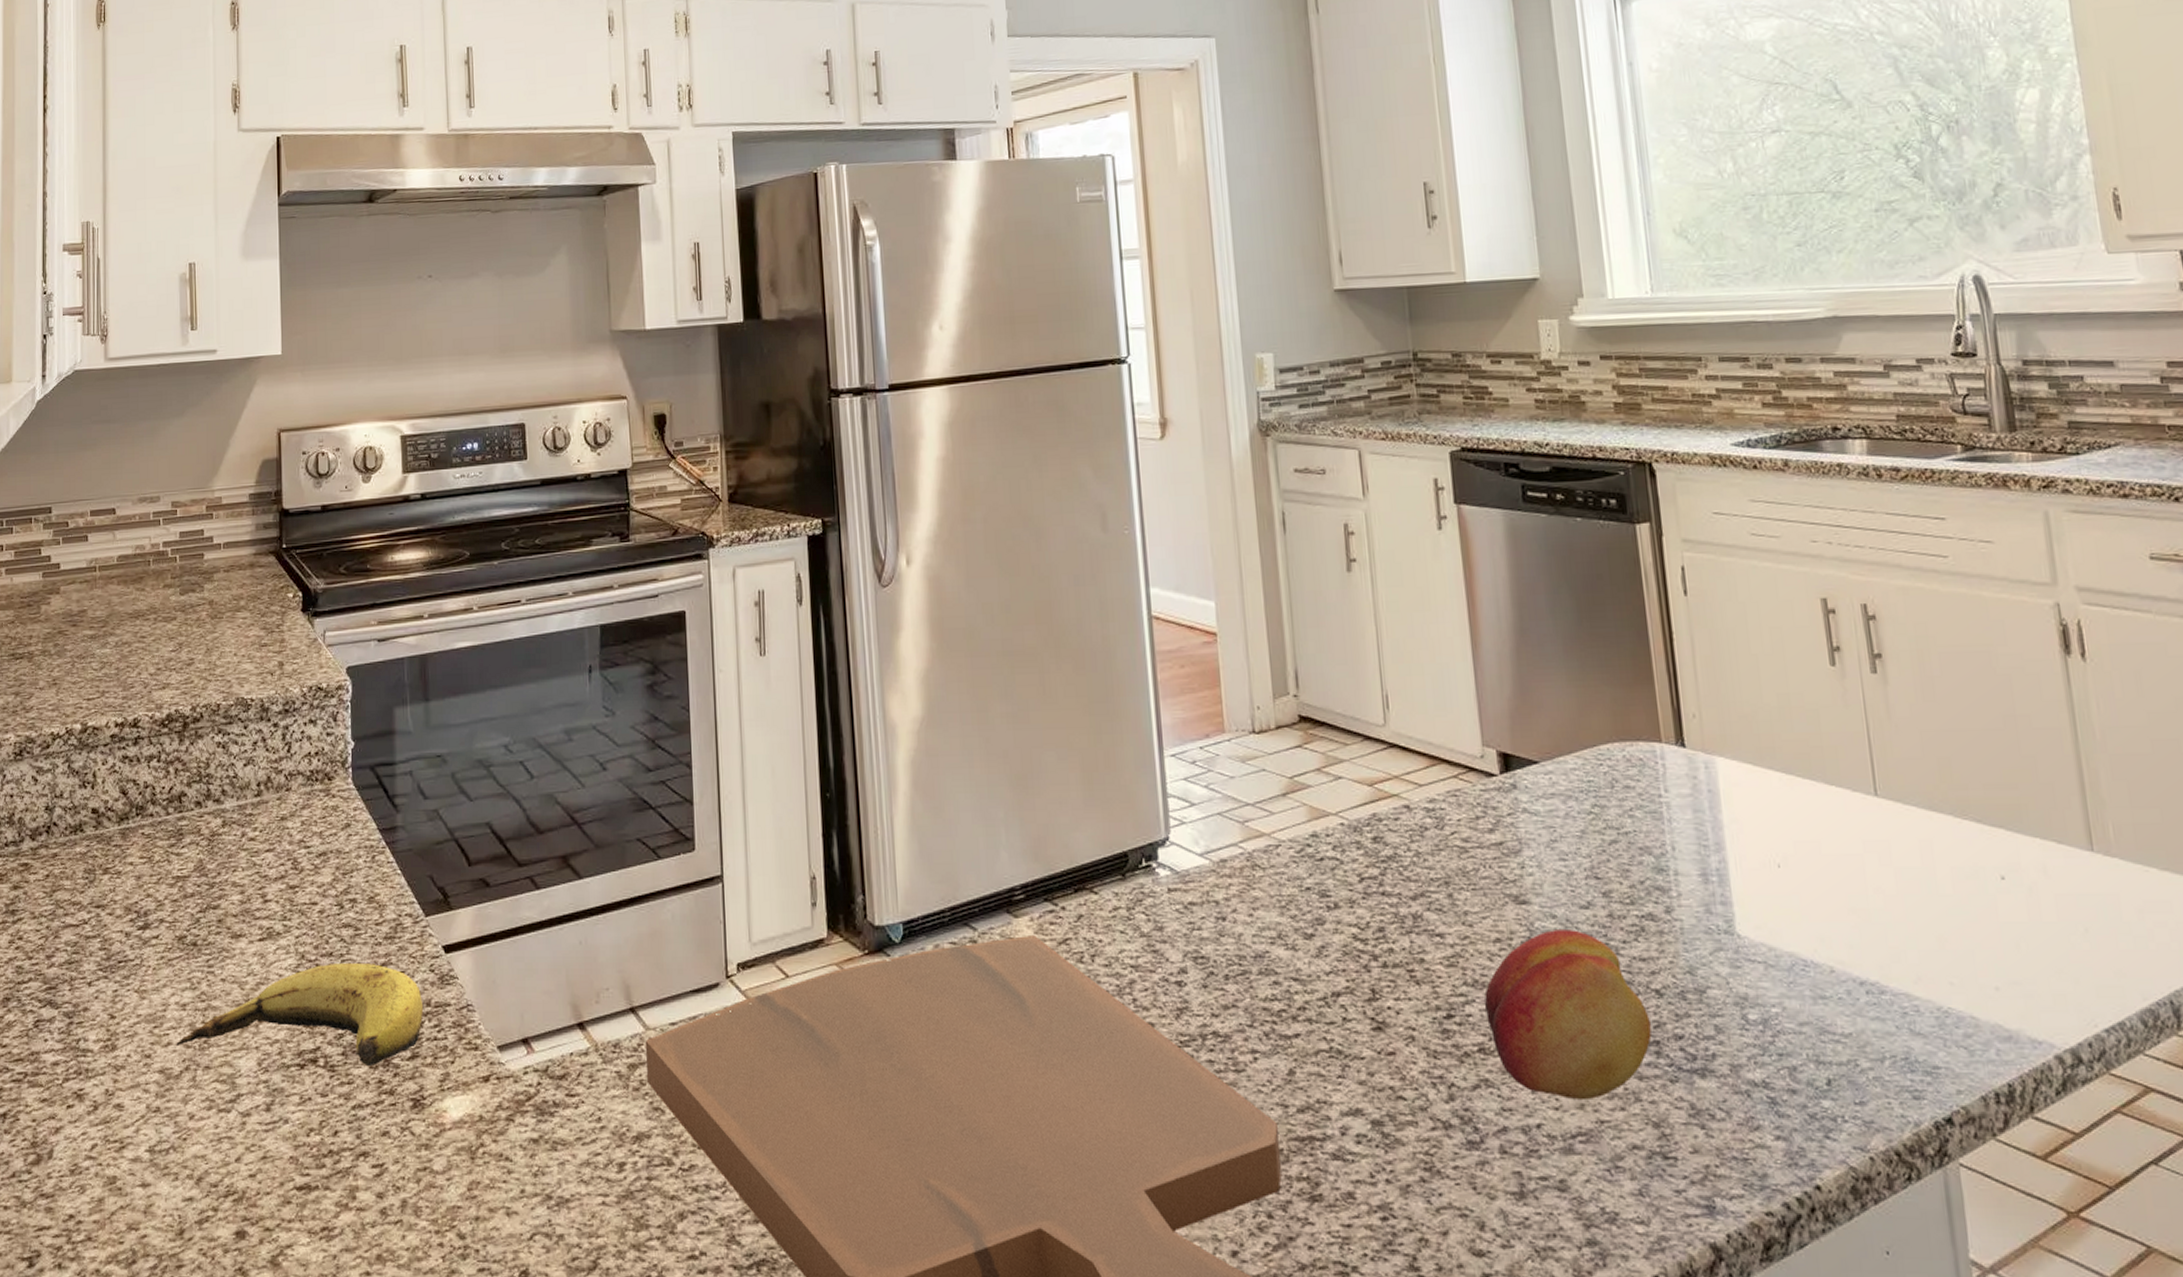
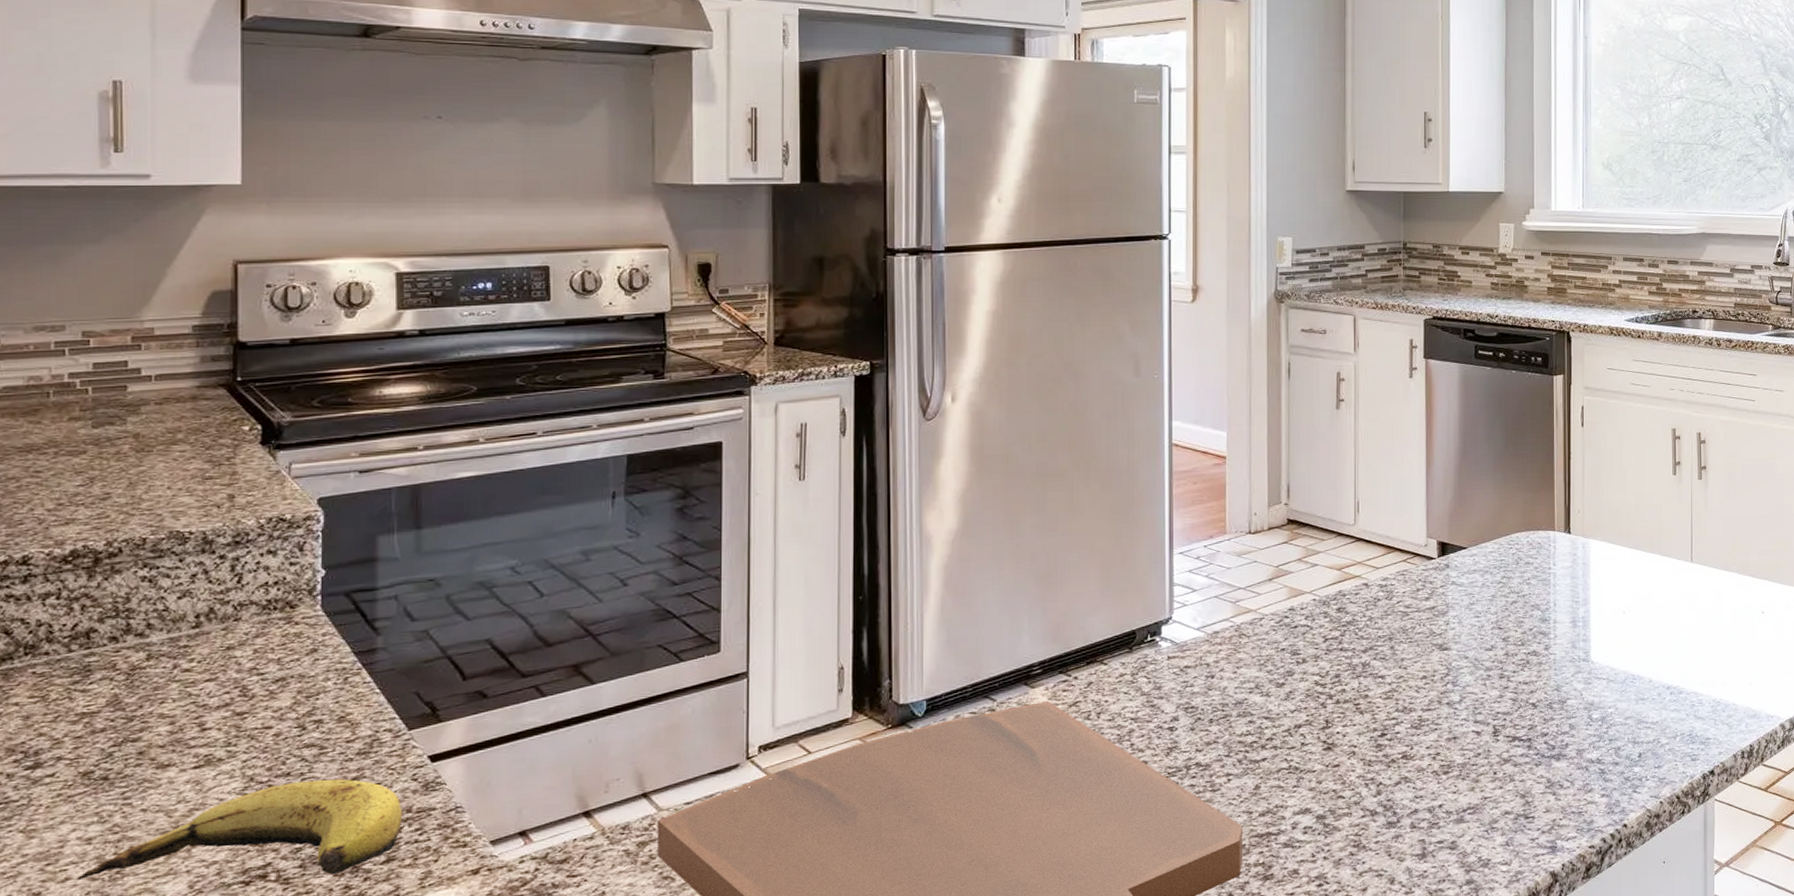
fruit: present [1484,930,1652,1101] -> none [1409,666,1526,785]

